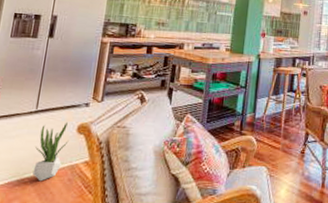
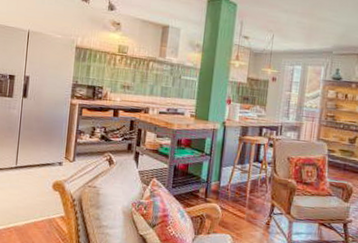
potted plant: present [32,121,69,182] -> none [16,178,46,232]

